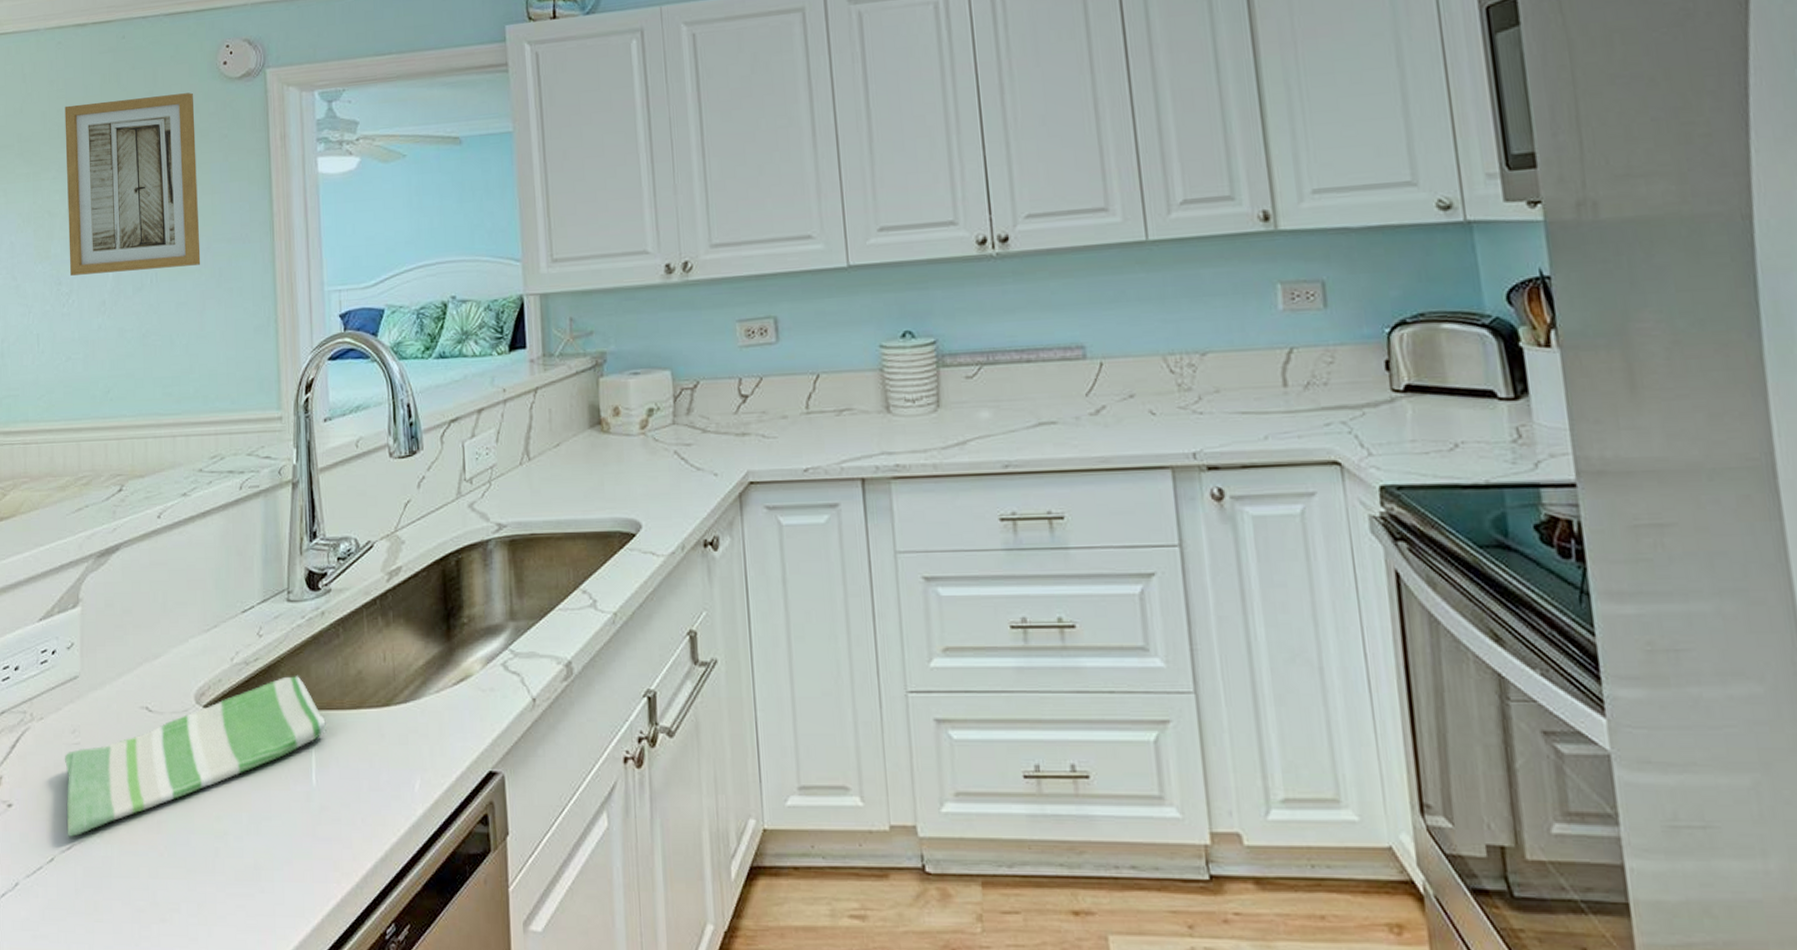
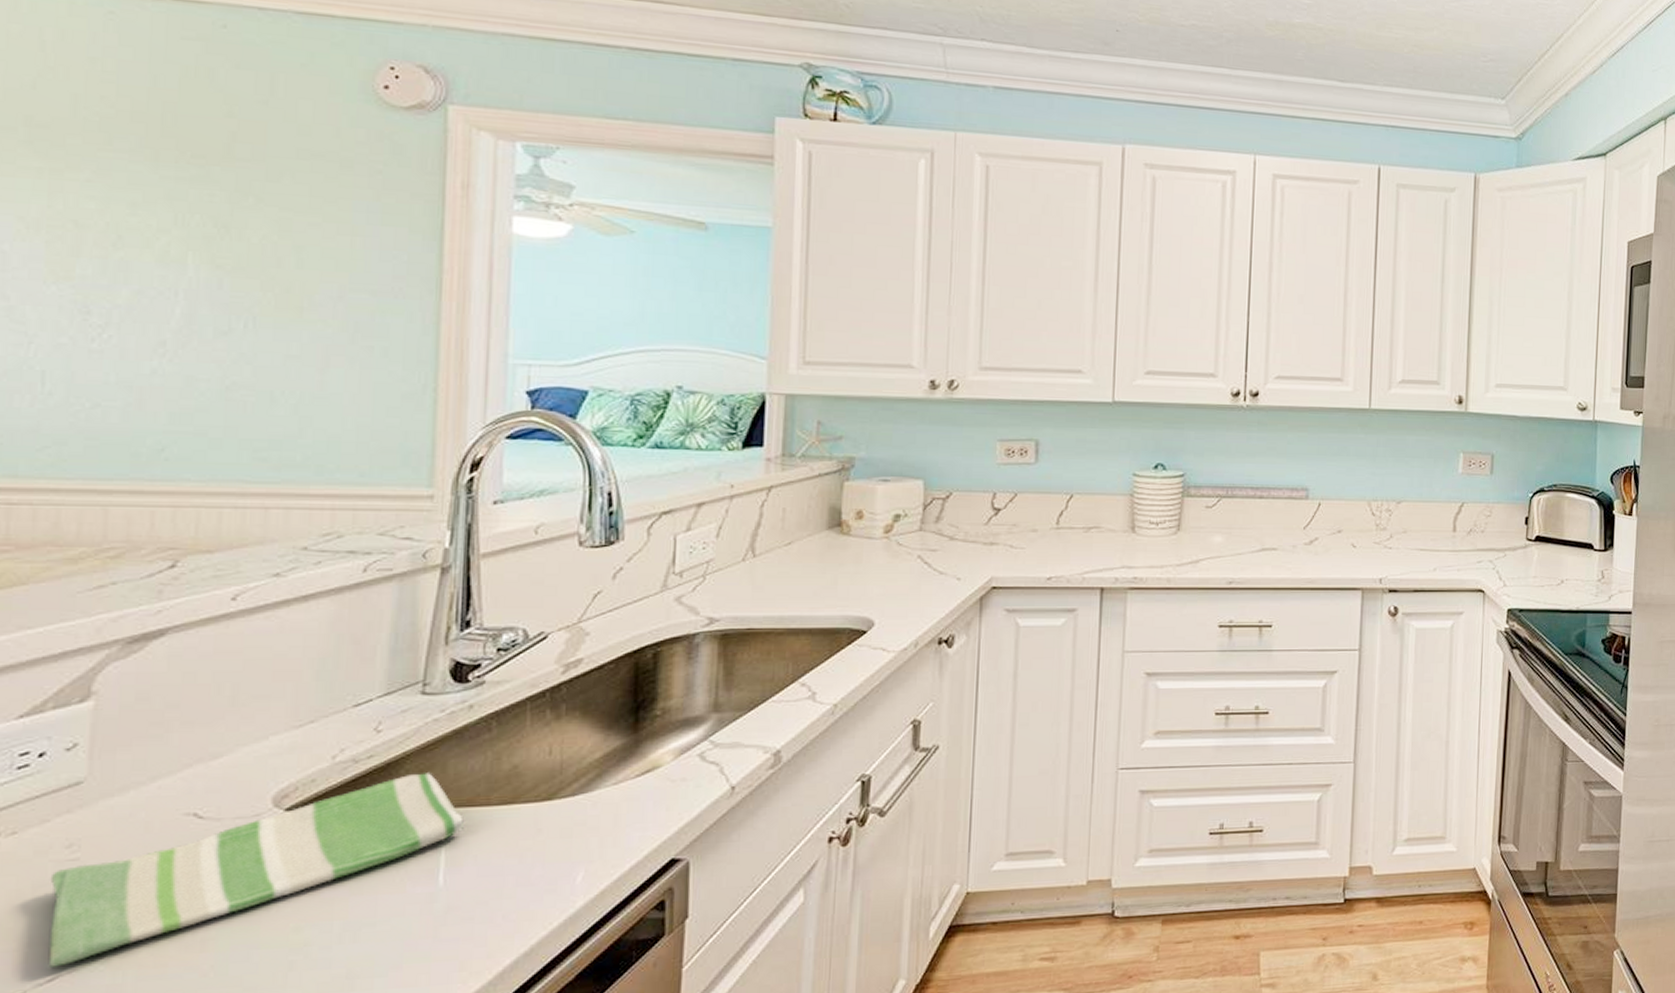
wall art: present [64,92,201,276] -> none [106,93,334,315]

